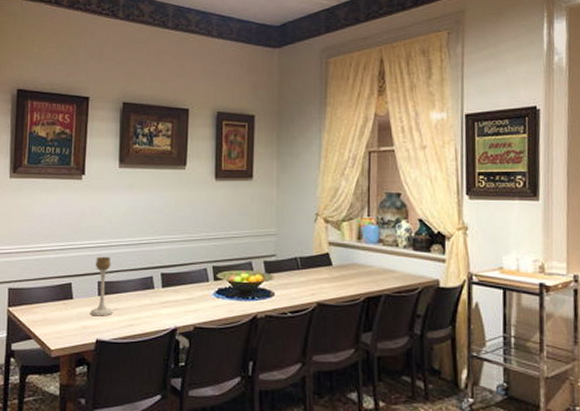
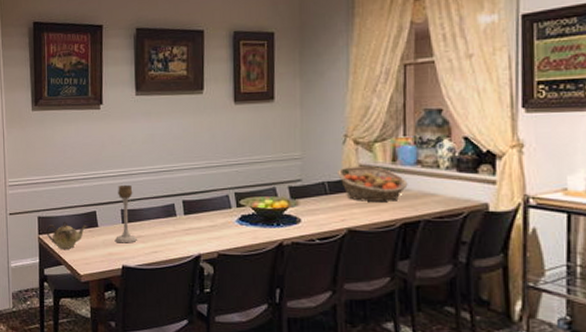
teapot: none [16,293,62,322] -> present [46,221,88,249]
fruit basket: none [308,244,371,277] -> present [336,166,408,201]

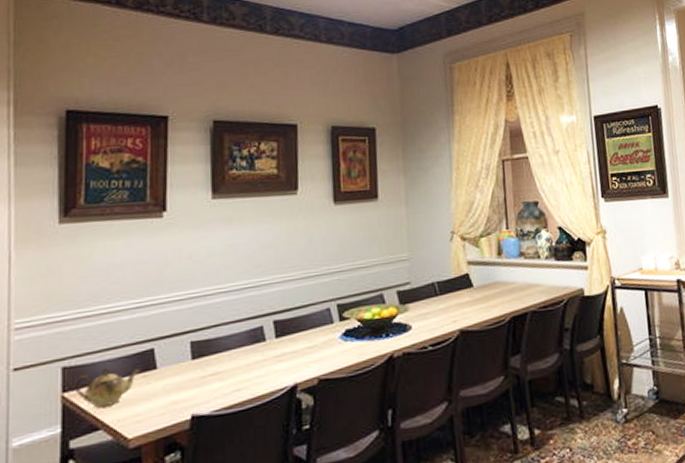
candle holder: present [114,184,138,243] -> none [180,309,214,386]
fruit basket: present [336,166,408,201] -> none [445,261,514,299]

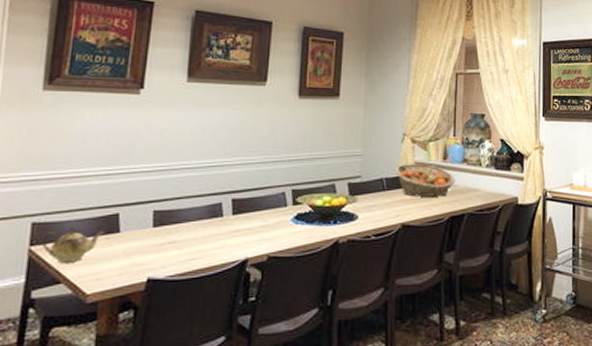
fruit basket: none [445,261,514,299] -> present [394,164,456,197]

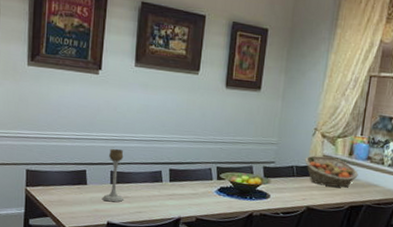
teapot: present [41,227,106,263] -> none [33,176,77,203]
candle holder: none [140,181,172,251] -> present [102,148,125,202]

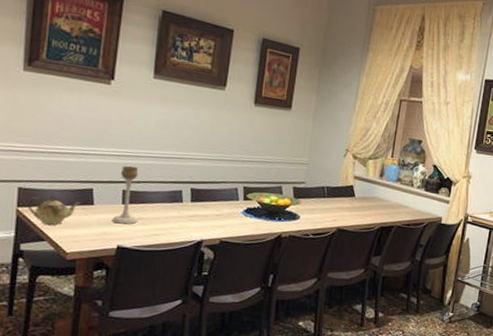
teapot: none [33,176,77,203] -> present [27,195,82,225]
fruit basket: present [304,155,358,187] -> none [335,176,389,208]

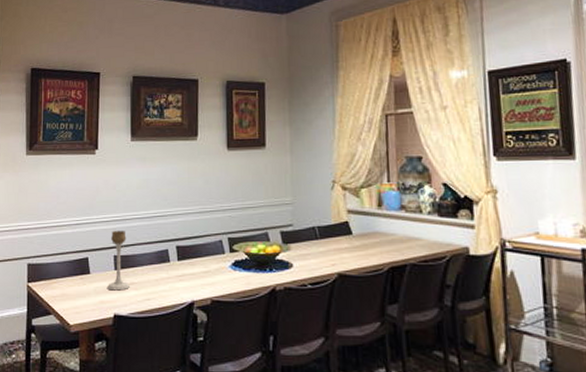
teapot: present [27,195,82,225] -> none [35,268,80,297]

